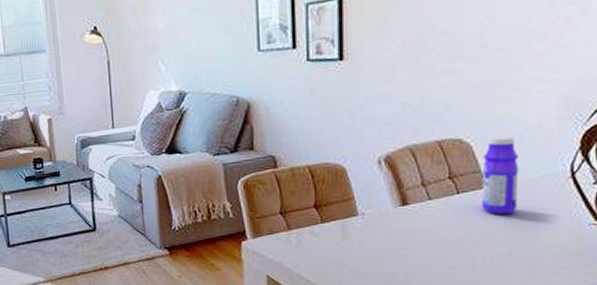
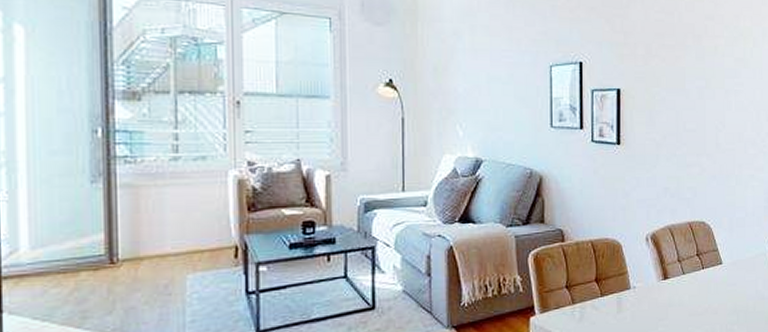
bottle: present [481,136,519,215] -> none [718,221,742,288]

